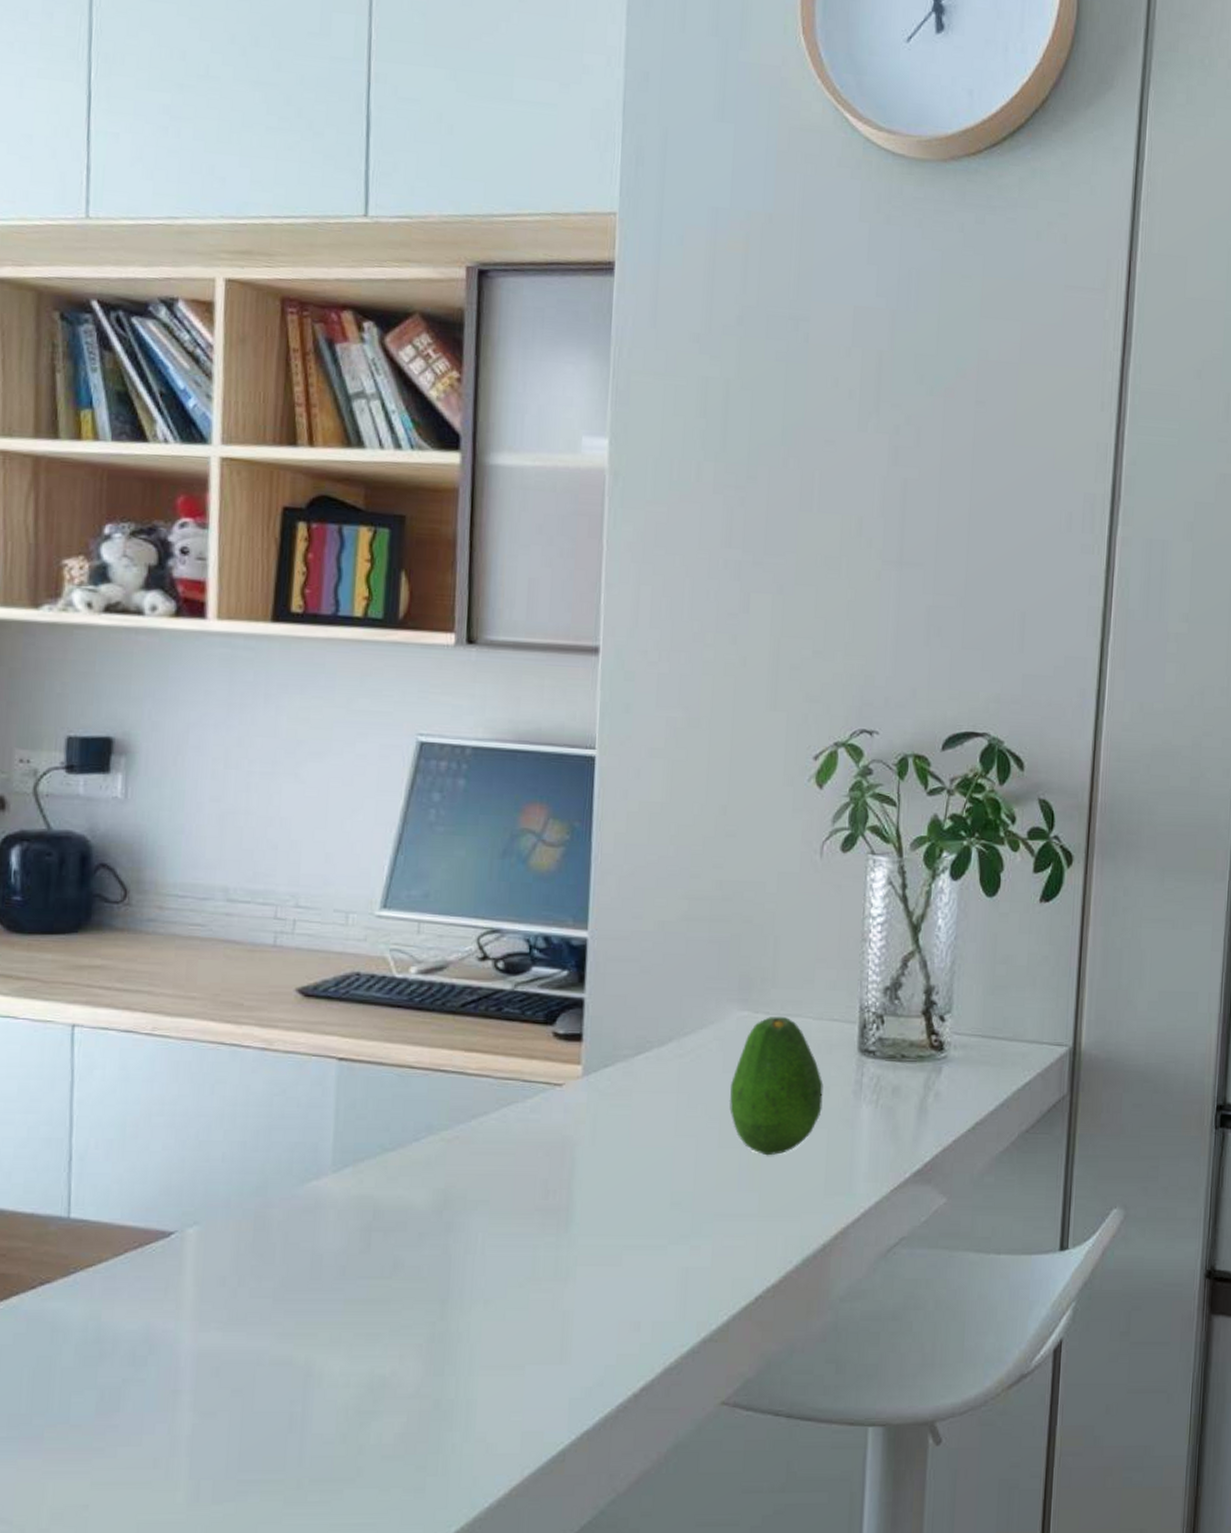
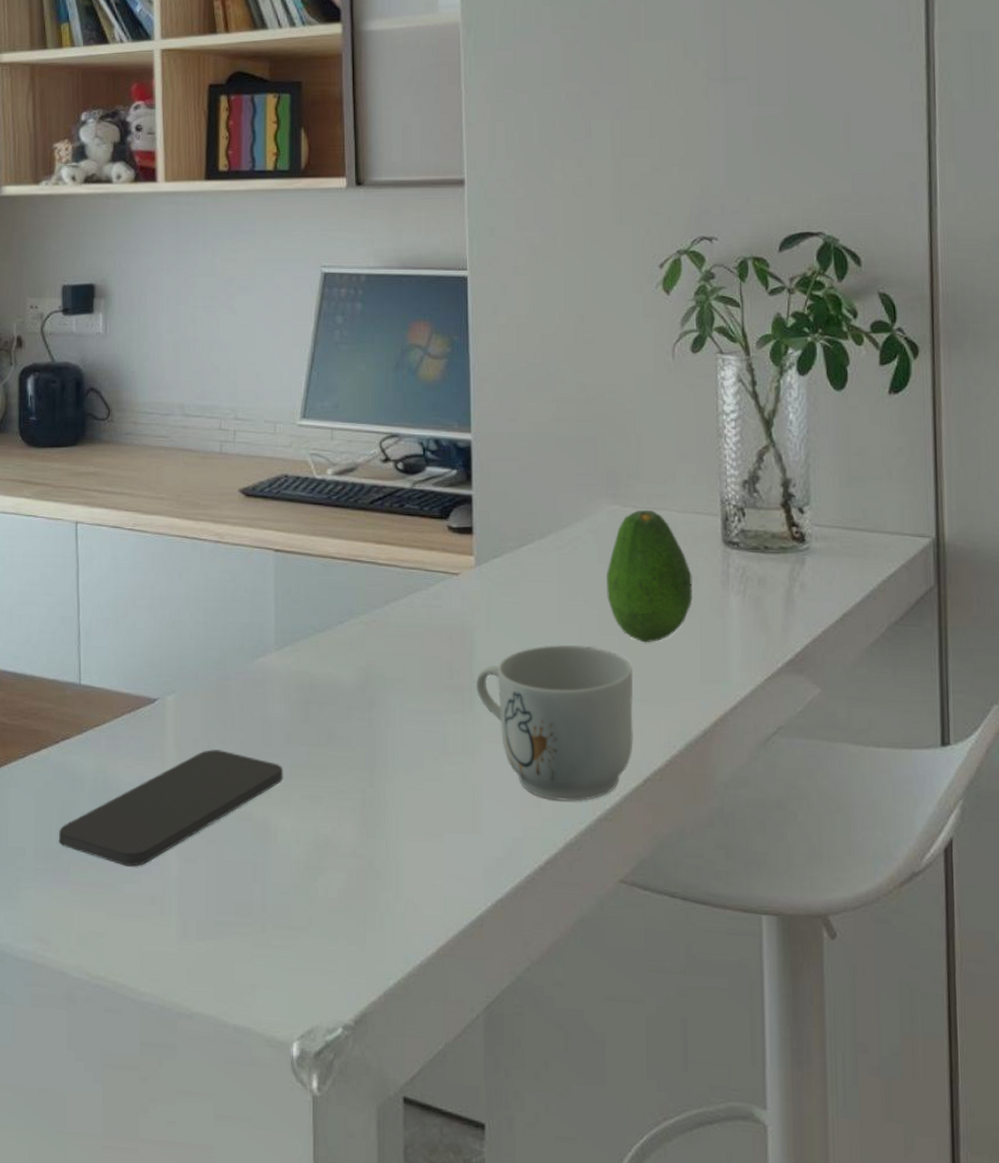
smartphone: none [30,1287,335,1427] -> present [59,749,283,867]
mug: none [574,1160,753,1324] -> present [476,645,633,801]

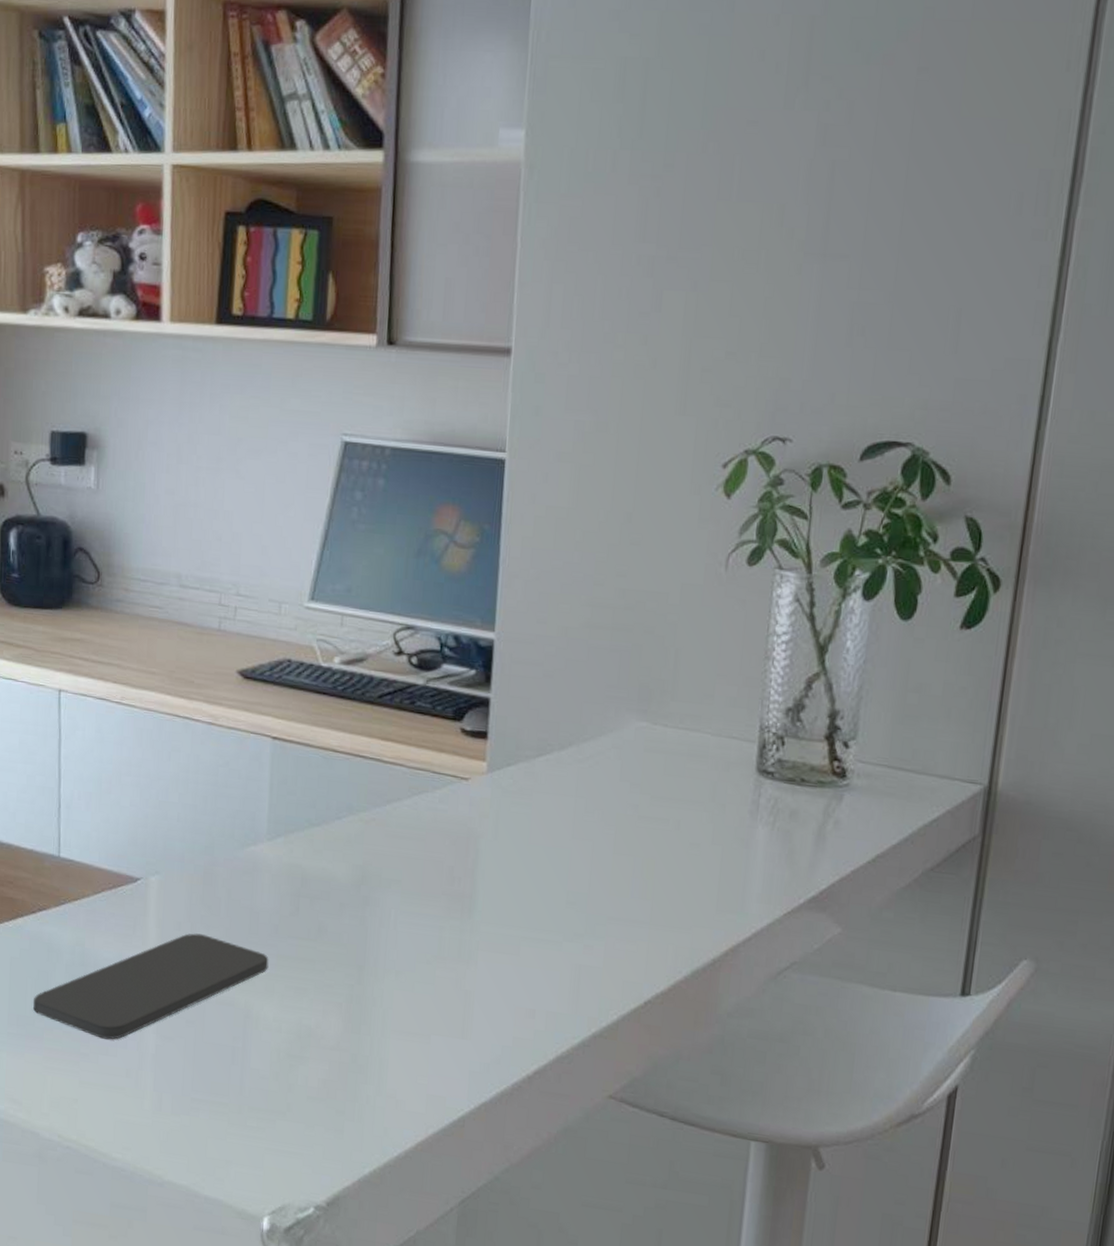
mug: present [476,645,633,801] -> none [477,860,645,1017]
fruit: present [606,509,693,643] -> none [625,729,720,867]

